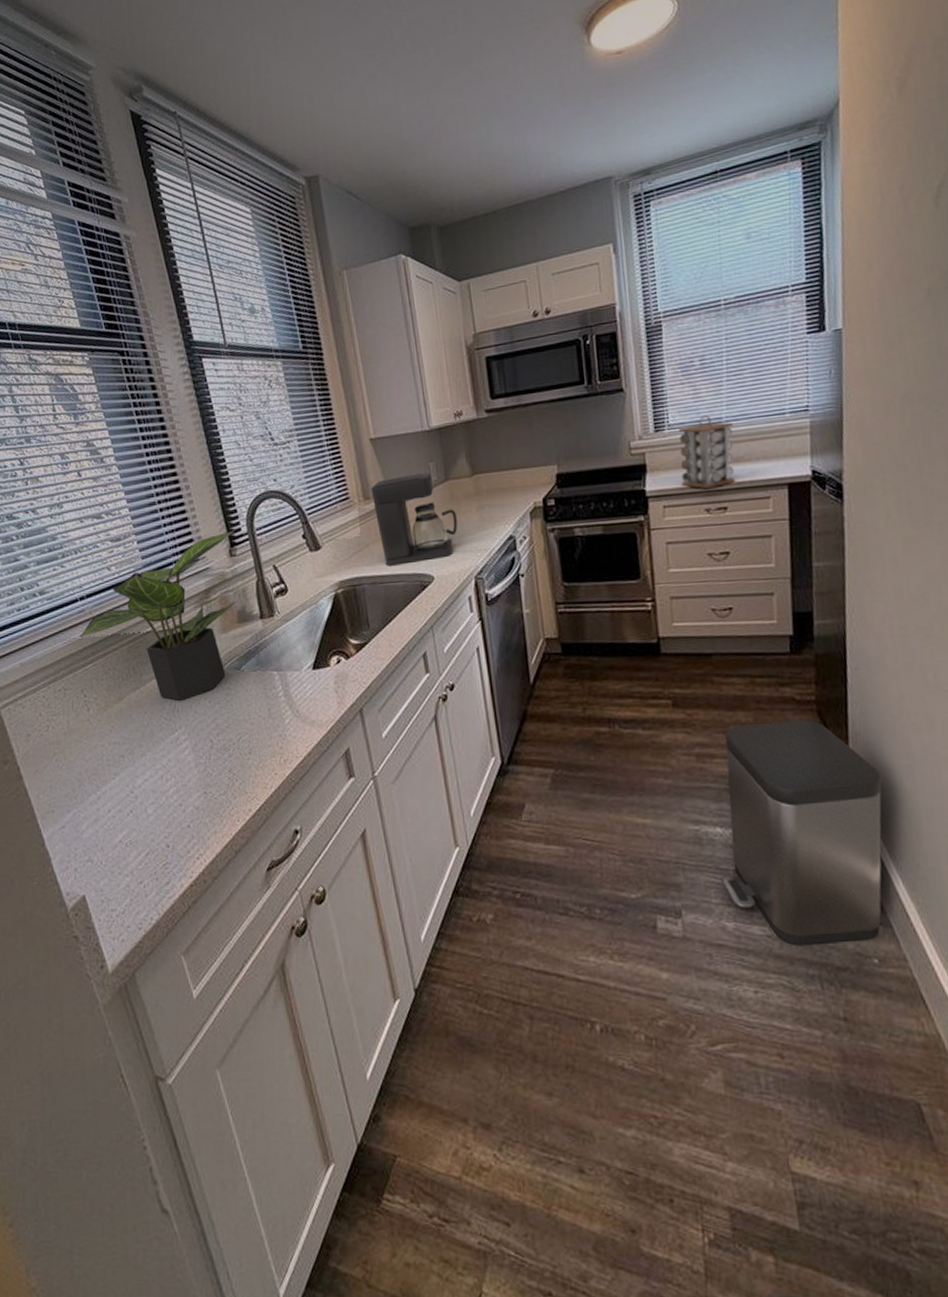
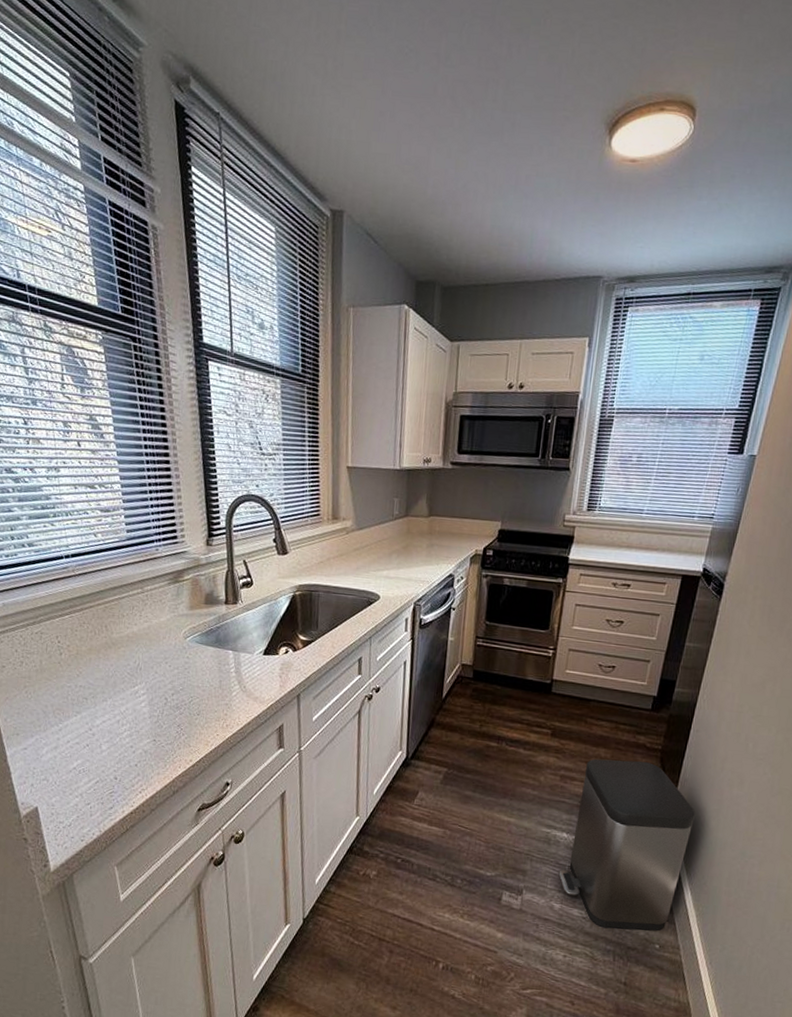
potted plant: present [79,529,237,702] -> none [60,522,216,662]
coffee maker: present [370,473,458,567] -> none [339,504,409,582]
spice rack: present [679,414,735,489] -> none [598,504,652,567]

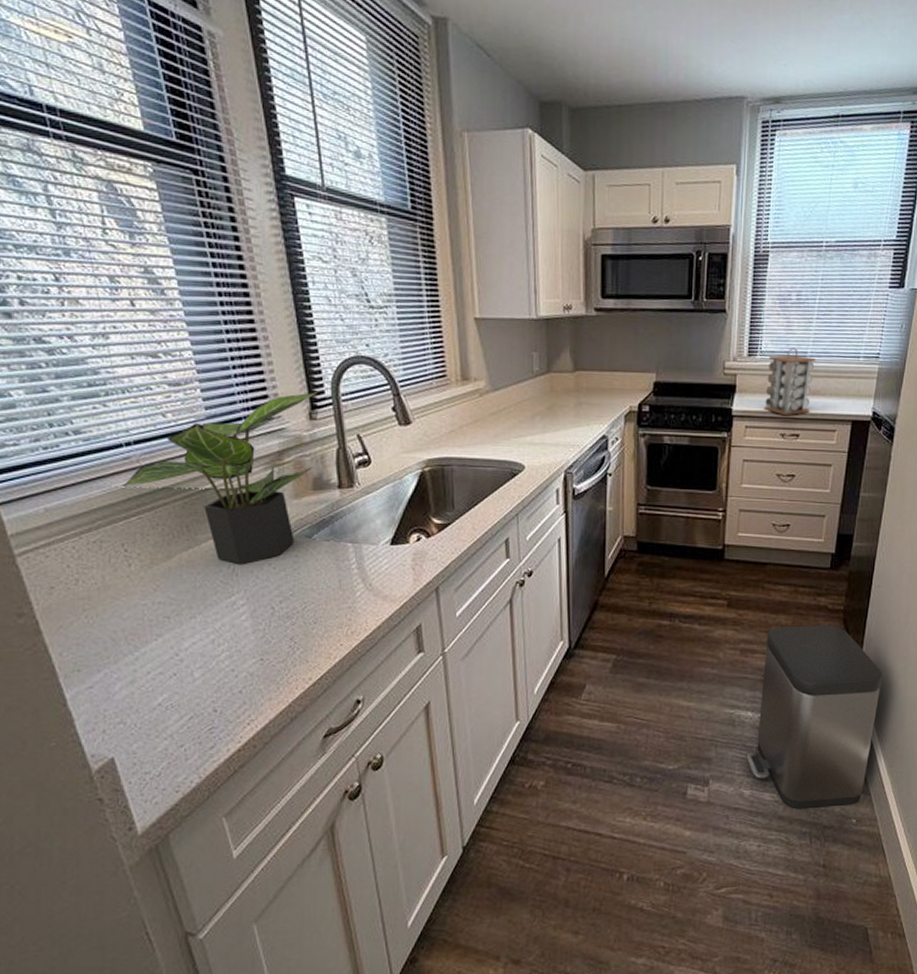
potted plant: none [60,522,216,662] -> present [122,391,319,565]
spice rack: none [598,504,652,567] -> present [763,347,816,416]

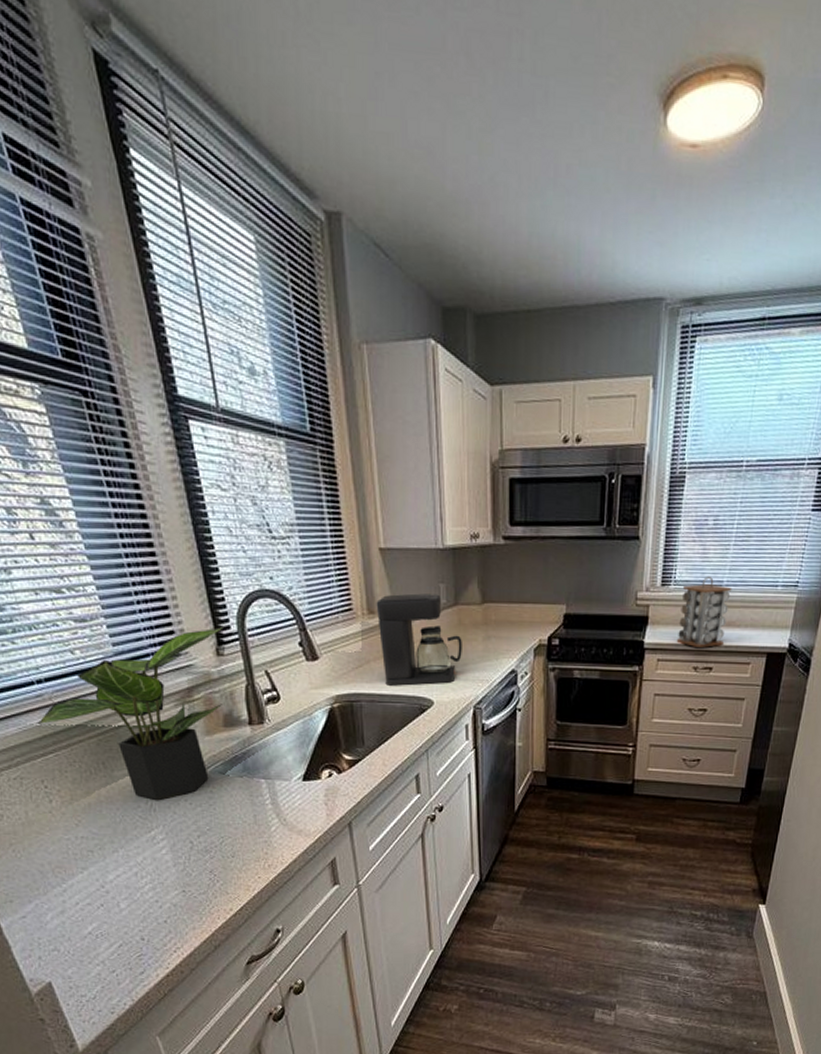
coffee maker: none [470,361,554,452] -> present [376,593,462,687]
pedal bin: present [746,624,884,810] -> none [652,858,789,1032]

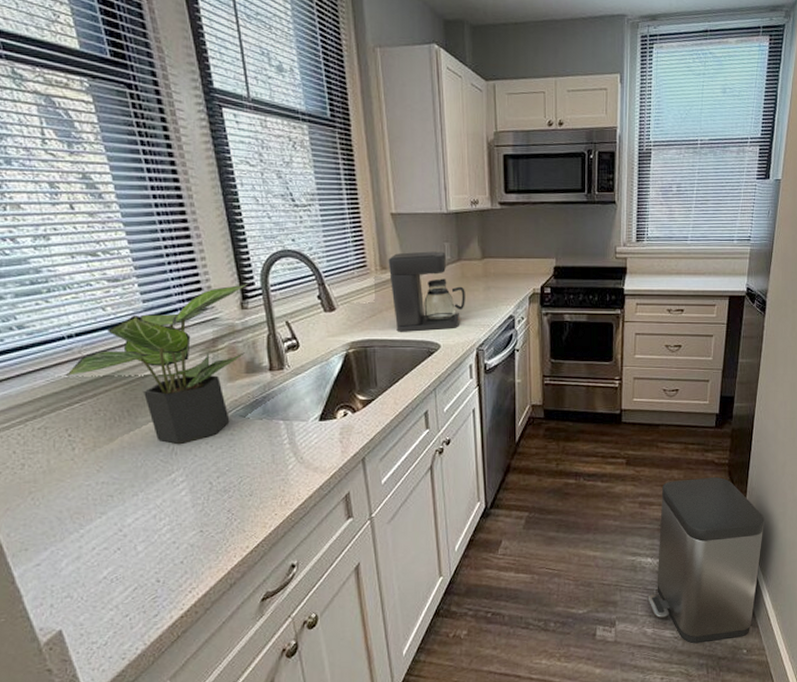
pedal bin: none [652,858,789,1032] -> present [647,476,765,644]
spice rack: present [676,575,732,649] -> none [652,232,696,294]

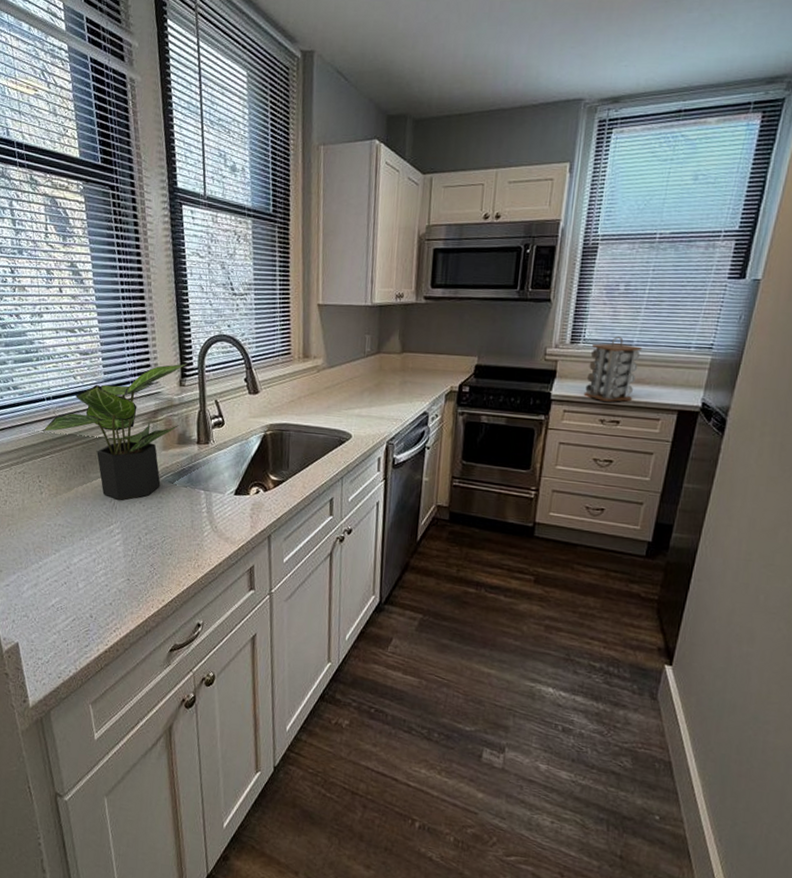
coffee maker: present [388,251,465,333] -> none [310,342,382,421]
pedal bin: present [647,476,765,644] -> none [544,608,699,801]
spice rack: none [652,232,696,294] -> present [583,335,643,403]

